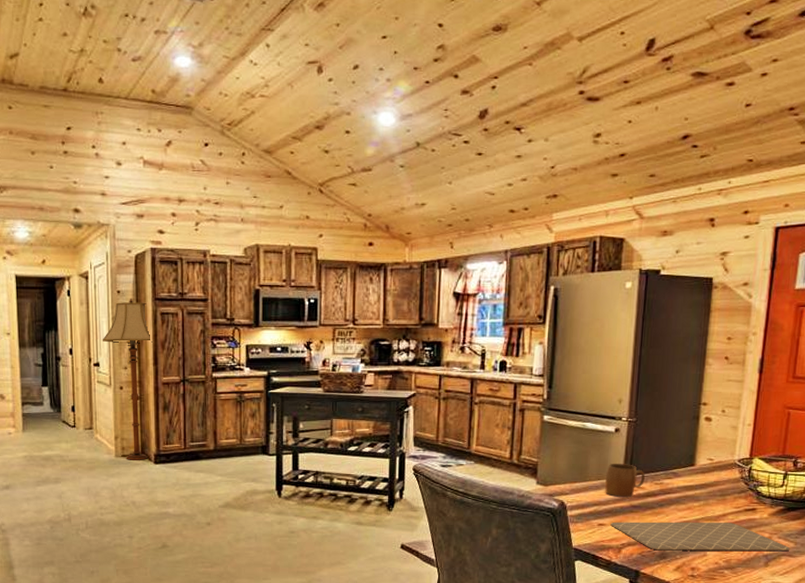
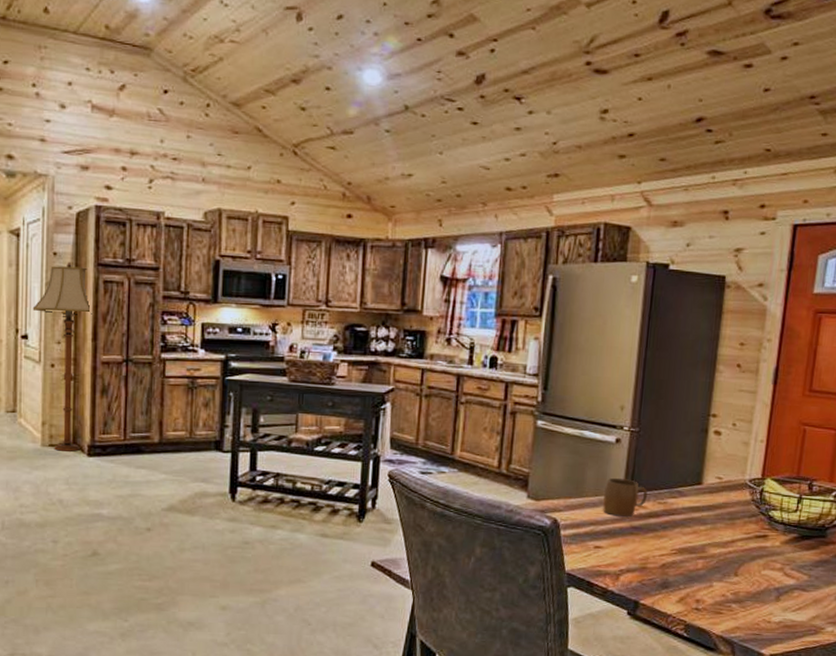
placemat: present [610,522,791,551] -> none [608,544,804,584]

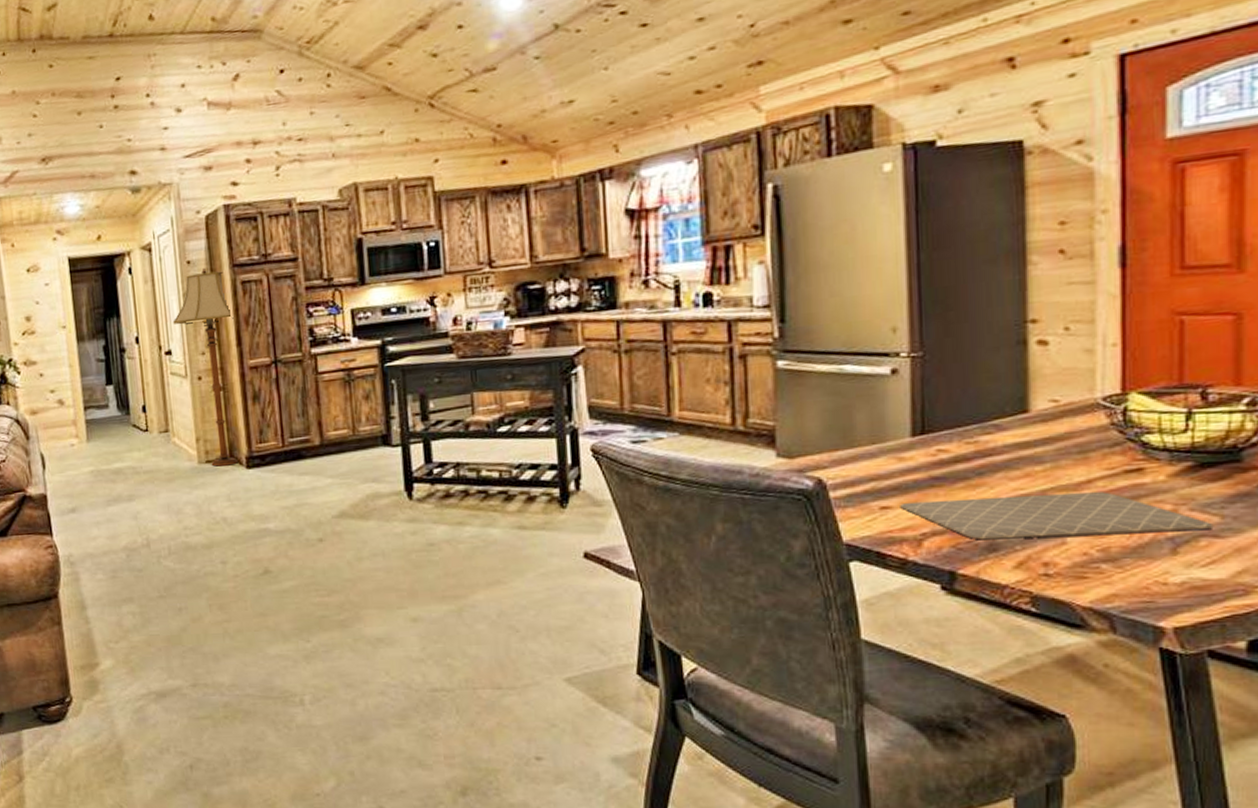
mug: present [603,477,648,517] -> none [884,417,948,466]
placemat: none [608,544,804,584] -> present [900,492,1214,540]

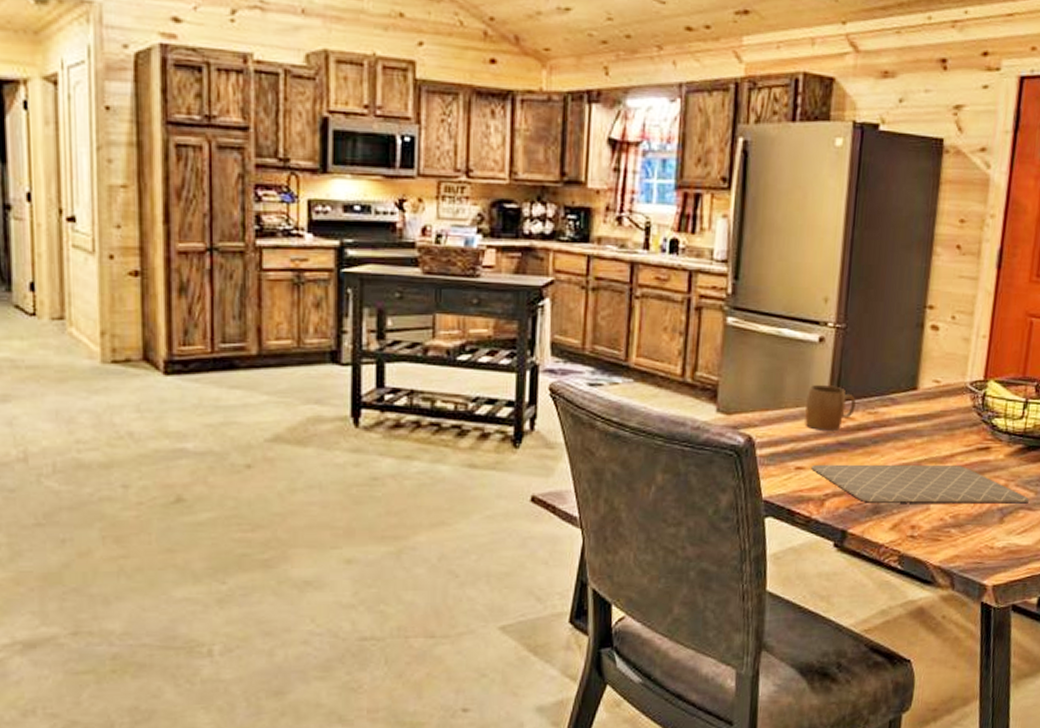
floor lamp: present [173,268,238,467] -> none [80,120,162,369]
mug: none [884,417,948,466] -> present [805,384,856,430]

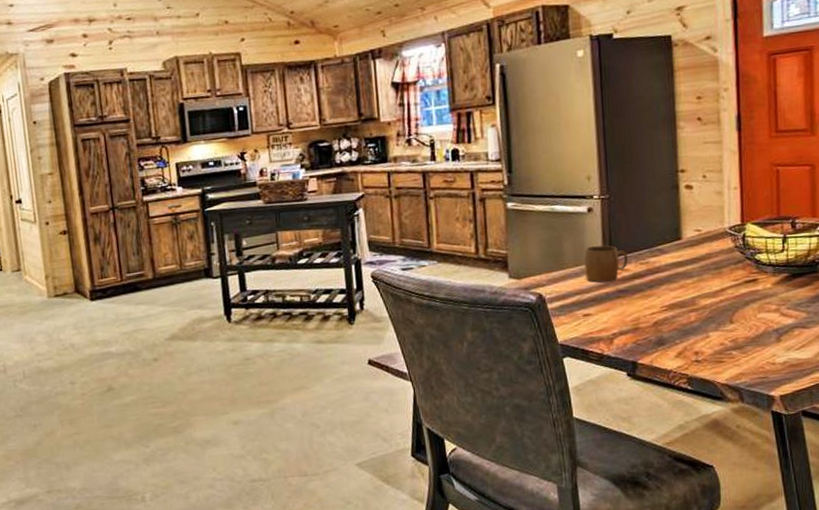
placemat: present [811,464,1030,503] -> none [597,297,803,337]

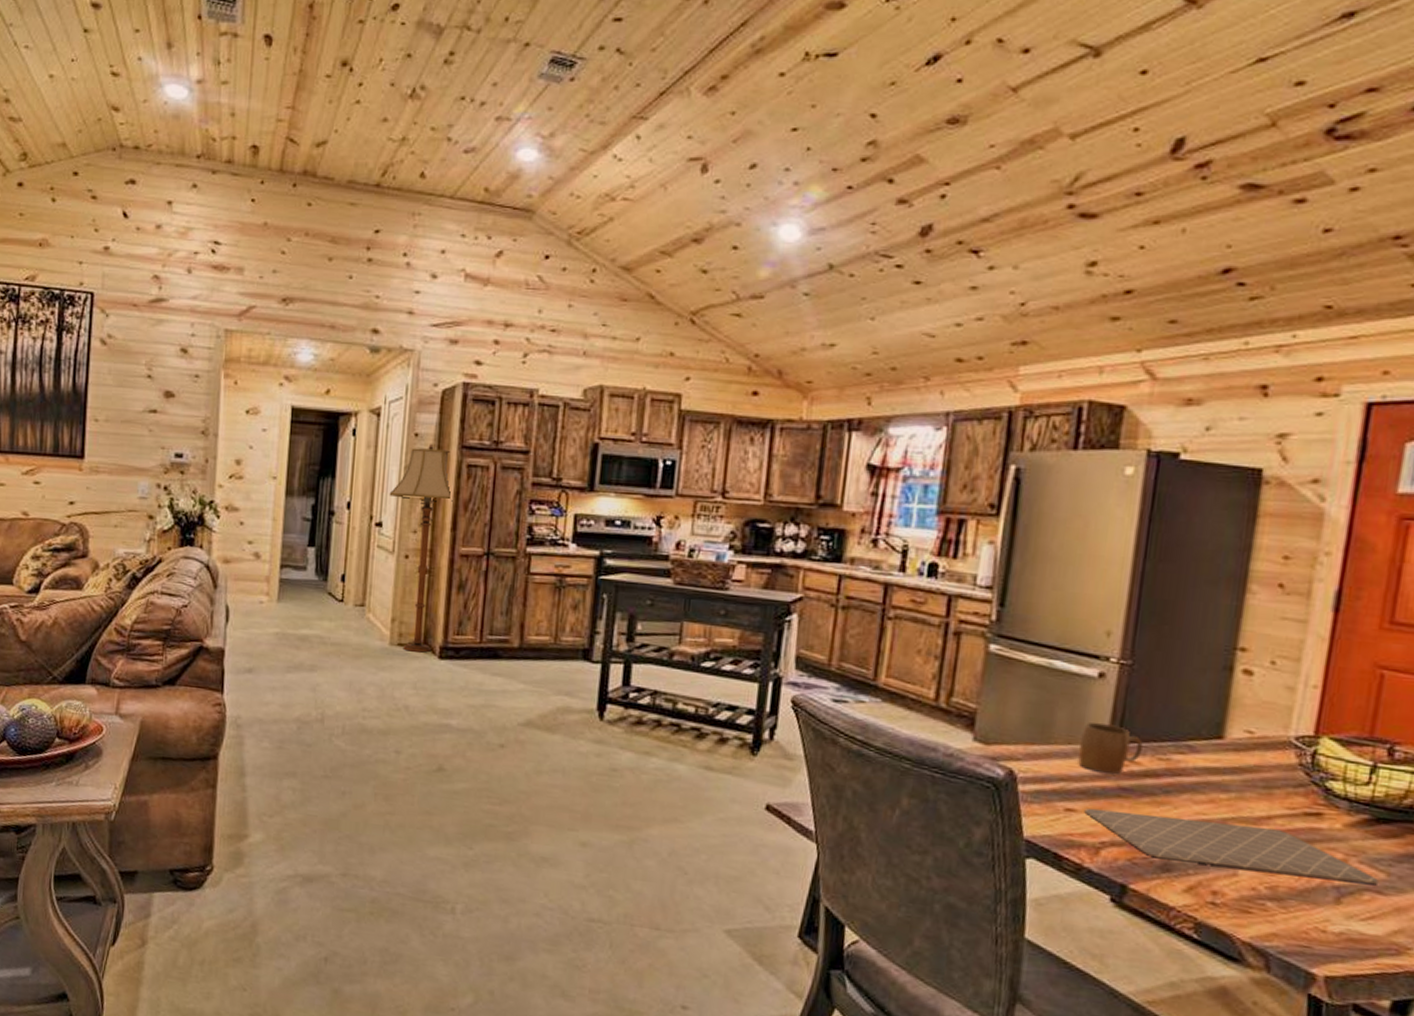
floor lamp: none [22,128,83,300] -> present [389,444,453,653]
placemat: none [597,297,803,337] -> present [1084,808,1380,884]

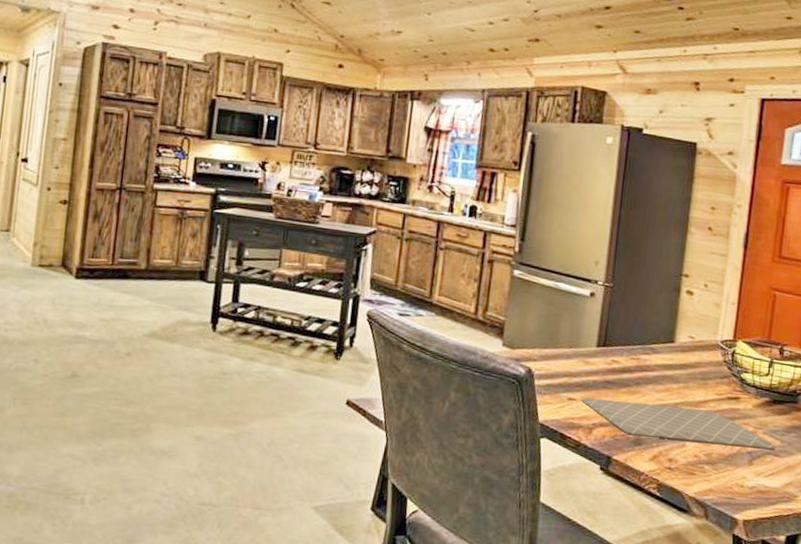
floor lamp: present [389,444,453,653] -> none [34,93,91,273]
mug: present [1078,722,1143,774] -> none [577,330,621,370]

